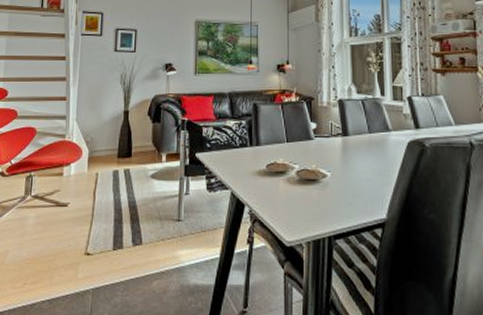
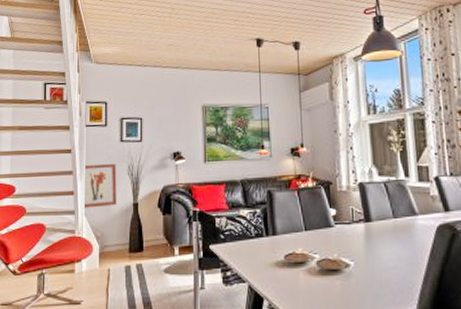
wall art: none [76,71,110,114] -> present [85,163,117,208]

